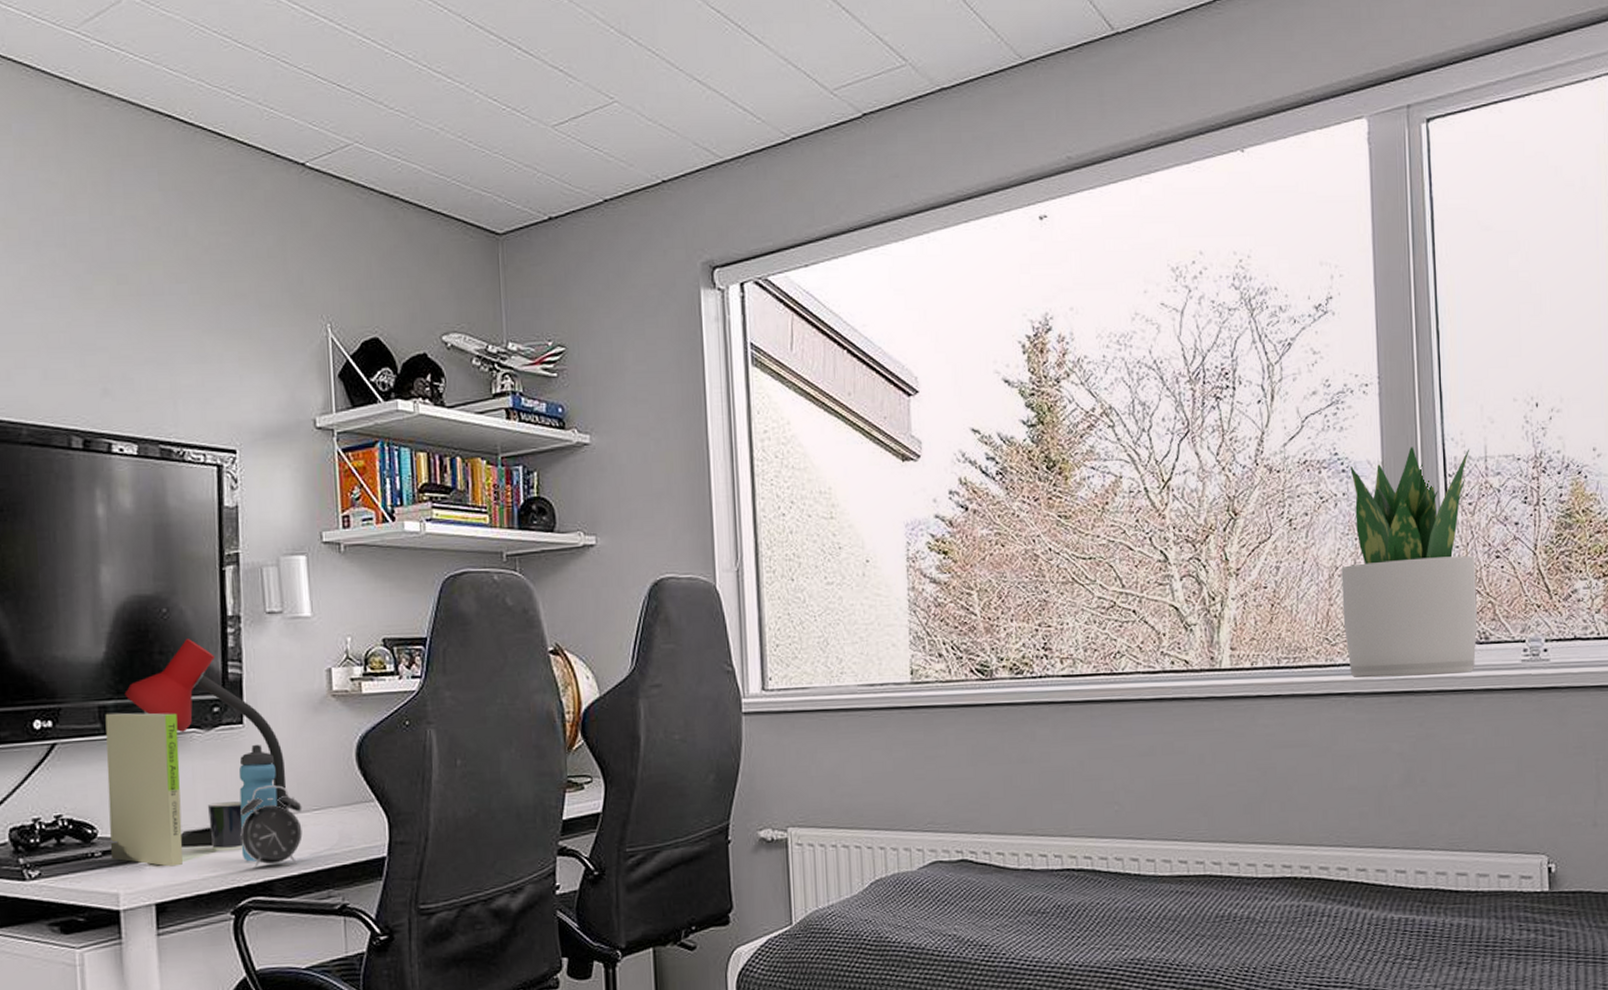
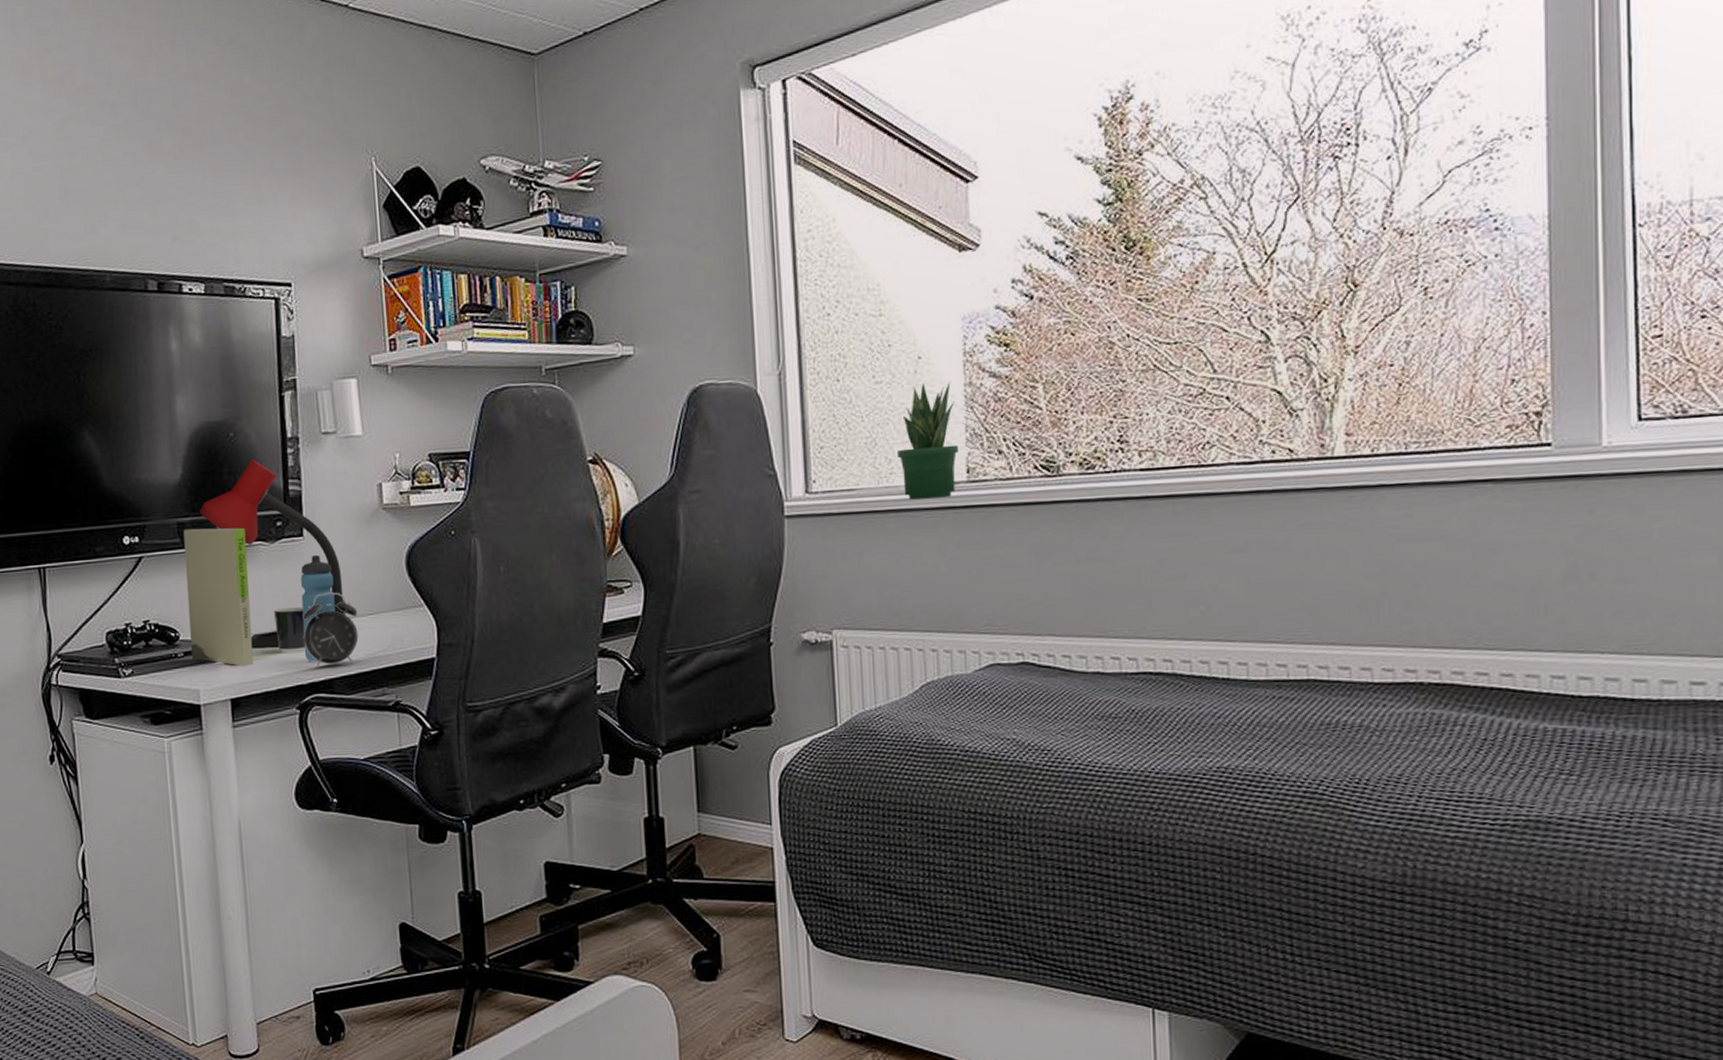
planter: none [848,585,904,699] -> present [898,382,960,500]
planter: present [1341,447,1477,679] -> none [1490,192,1672,463]

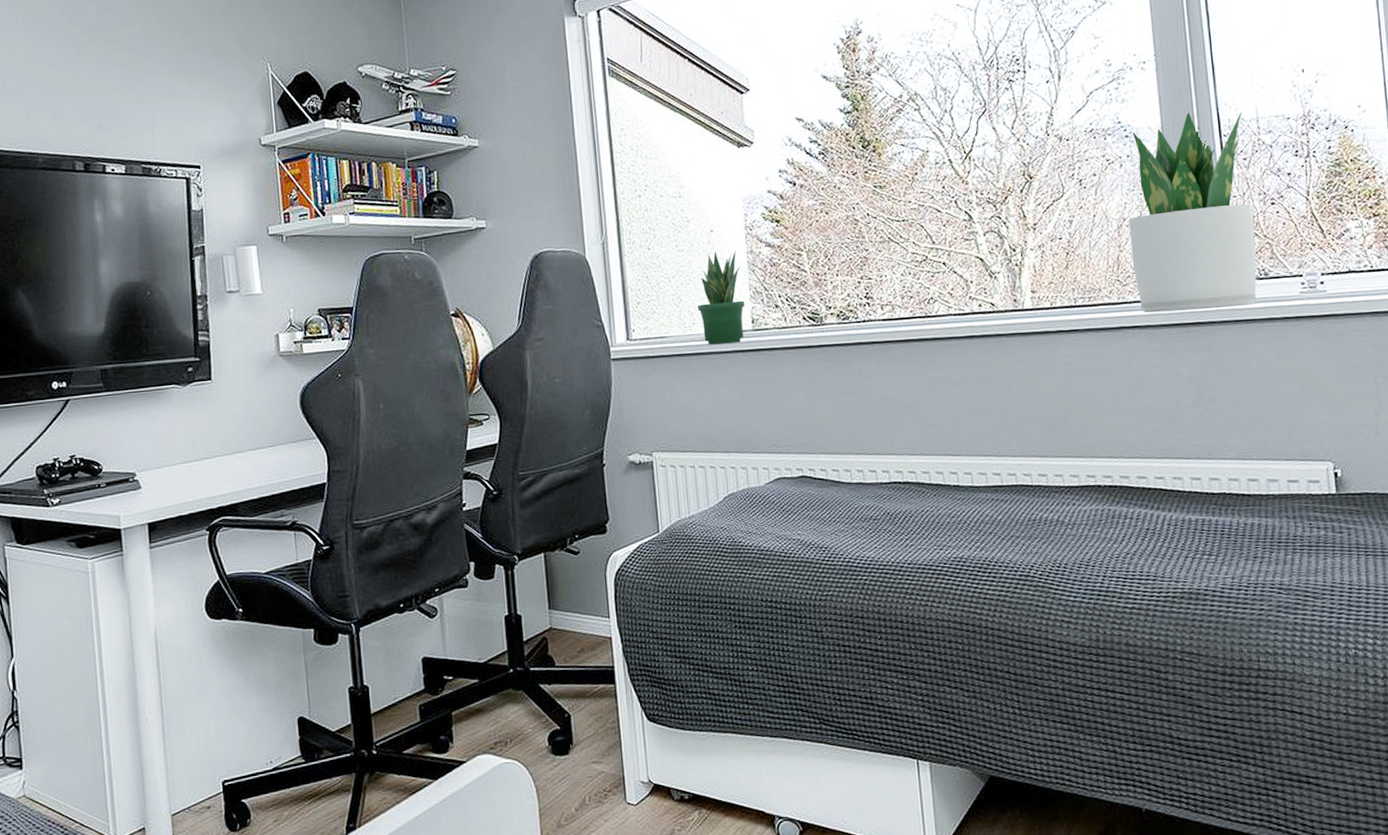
book: present [183,527,253,666] -> none [106,373,168,494]
desk lamp: present [199,460,345,648] -> none [120,315,248,477]
mug: present [273,607,305,653] -> none [185,441,214,481]
water bottle: present [300,554,336,662] -> none [209,395,240,489]
alarm clock: present [303,592,359,667] -> none [211,428,260,493]
planter: none [1490,192,1672,463] -> present [1128,112,1257,313]

